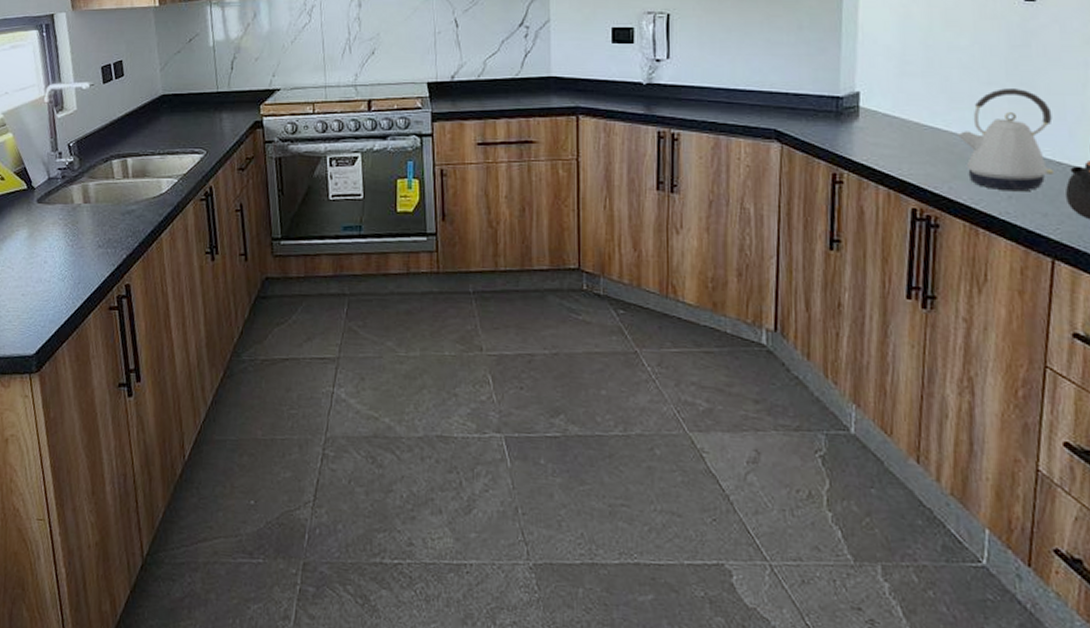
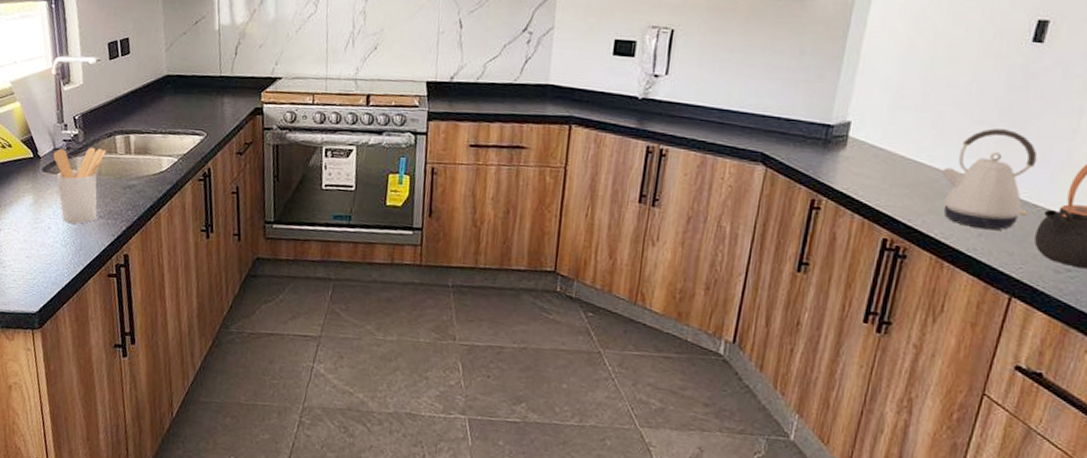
utensil holder: none [48,173,103,255] -> present [53,147,106,224]

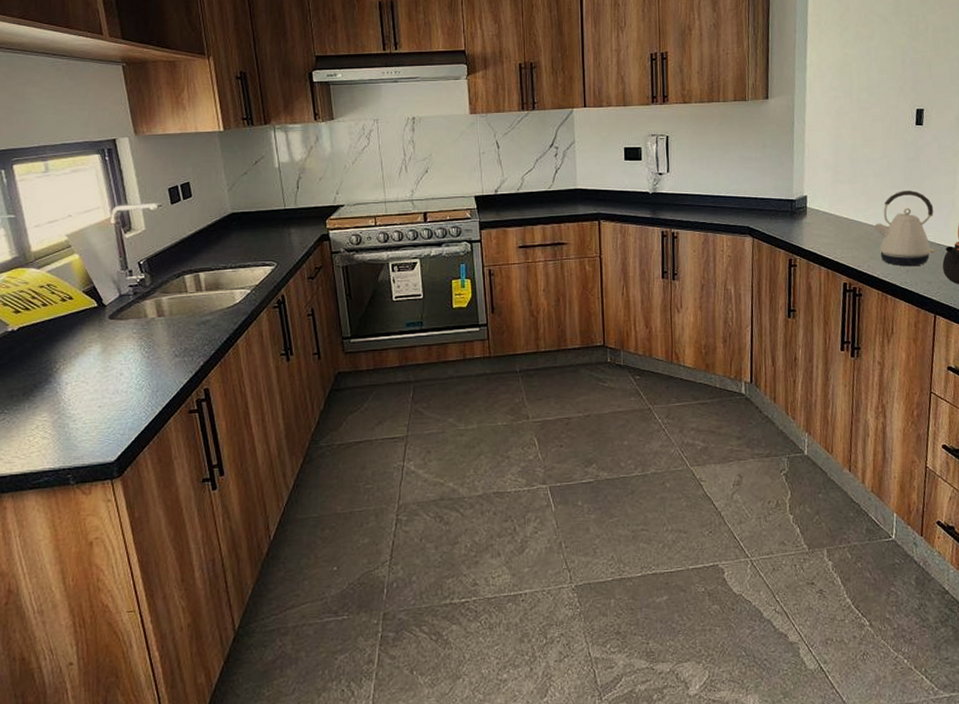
utensil holder: present [53,147,106,224] -> none [119,289,176,366]

